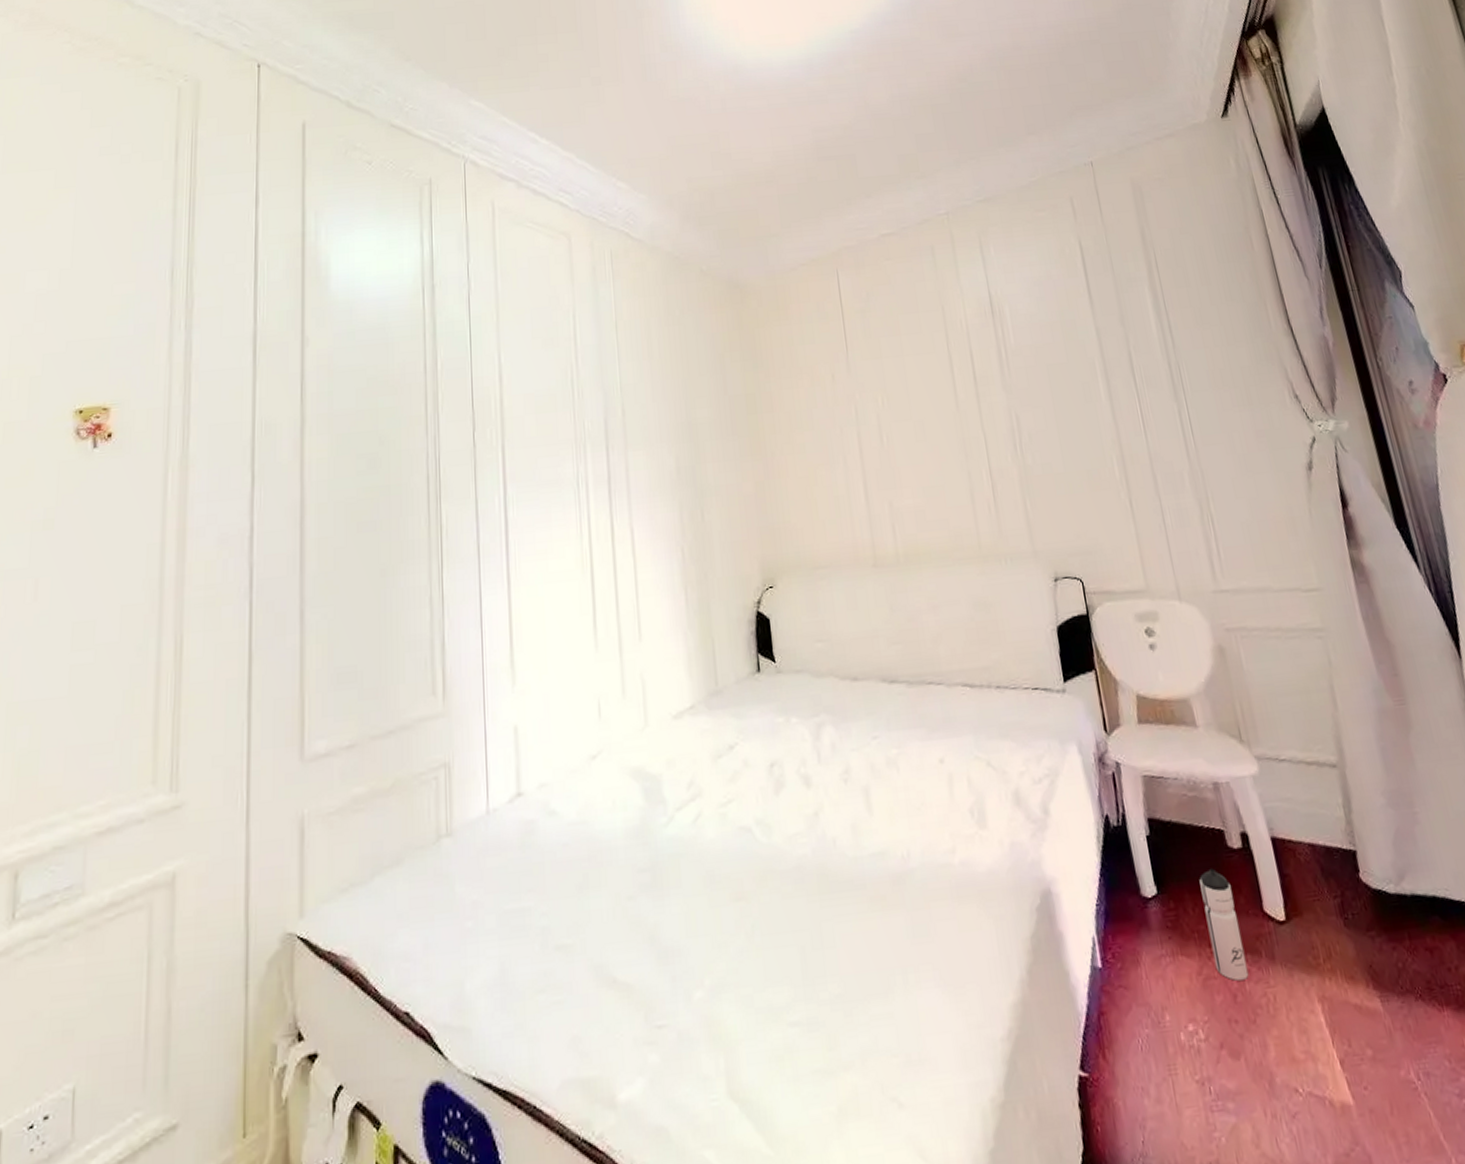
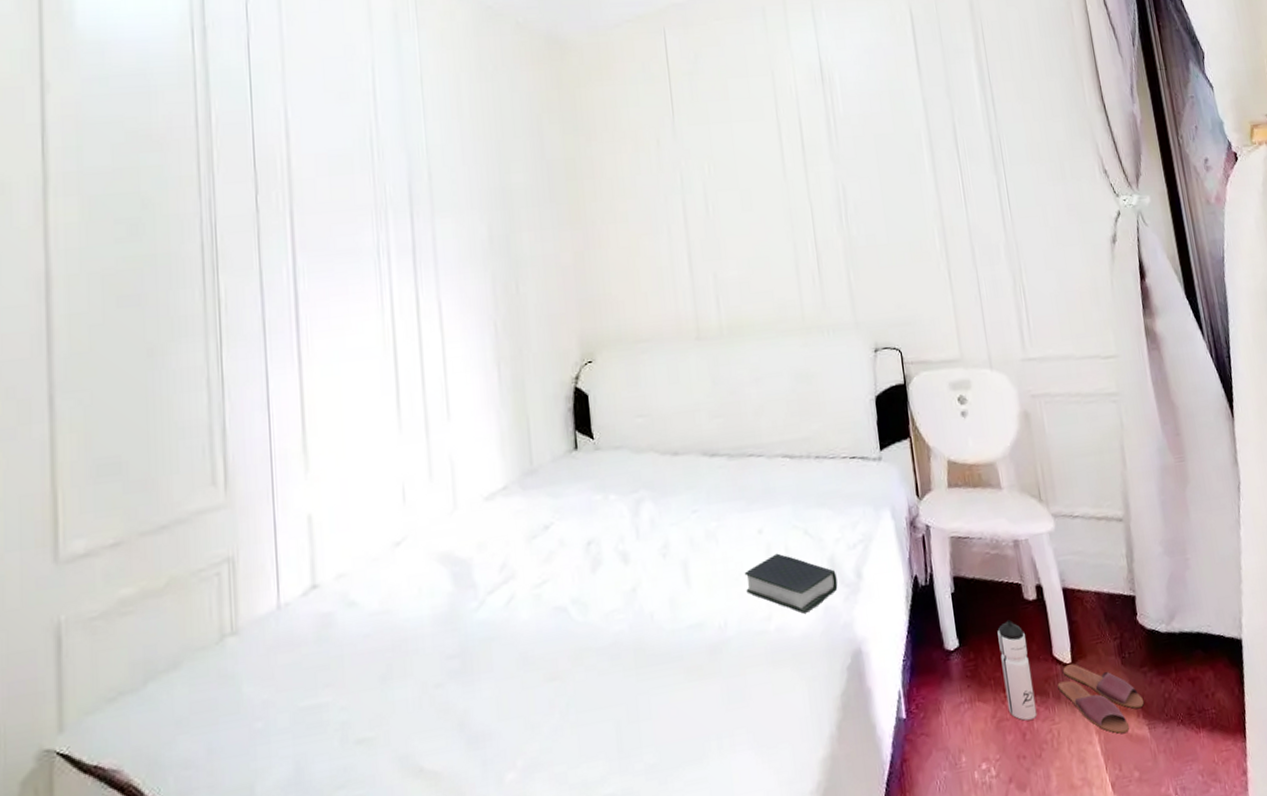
book: none [926,784,1024,848] -> present [744,553,838,614]
slippers: none [1270,921,1374,1005] -> present [1057,664,1145,734]

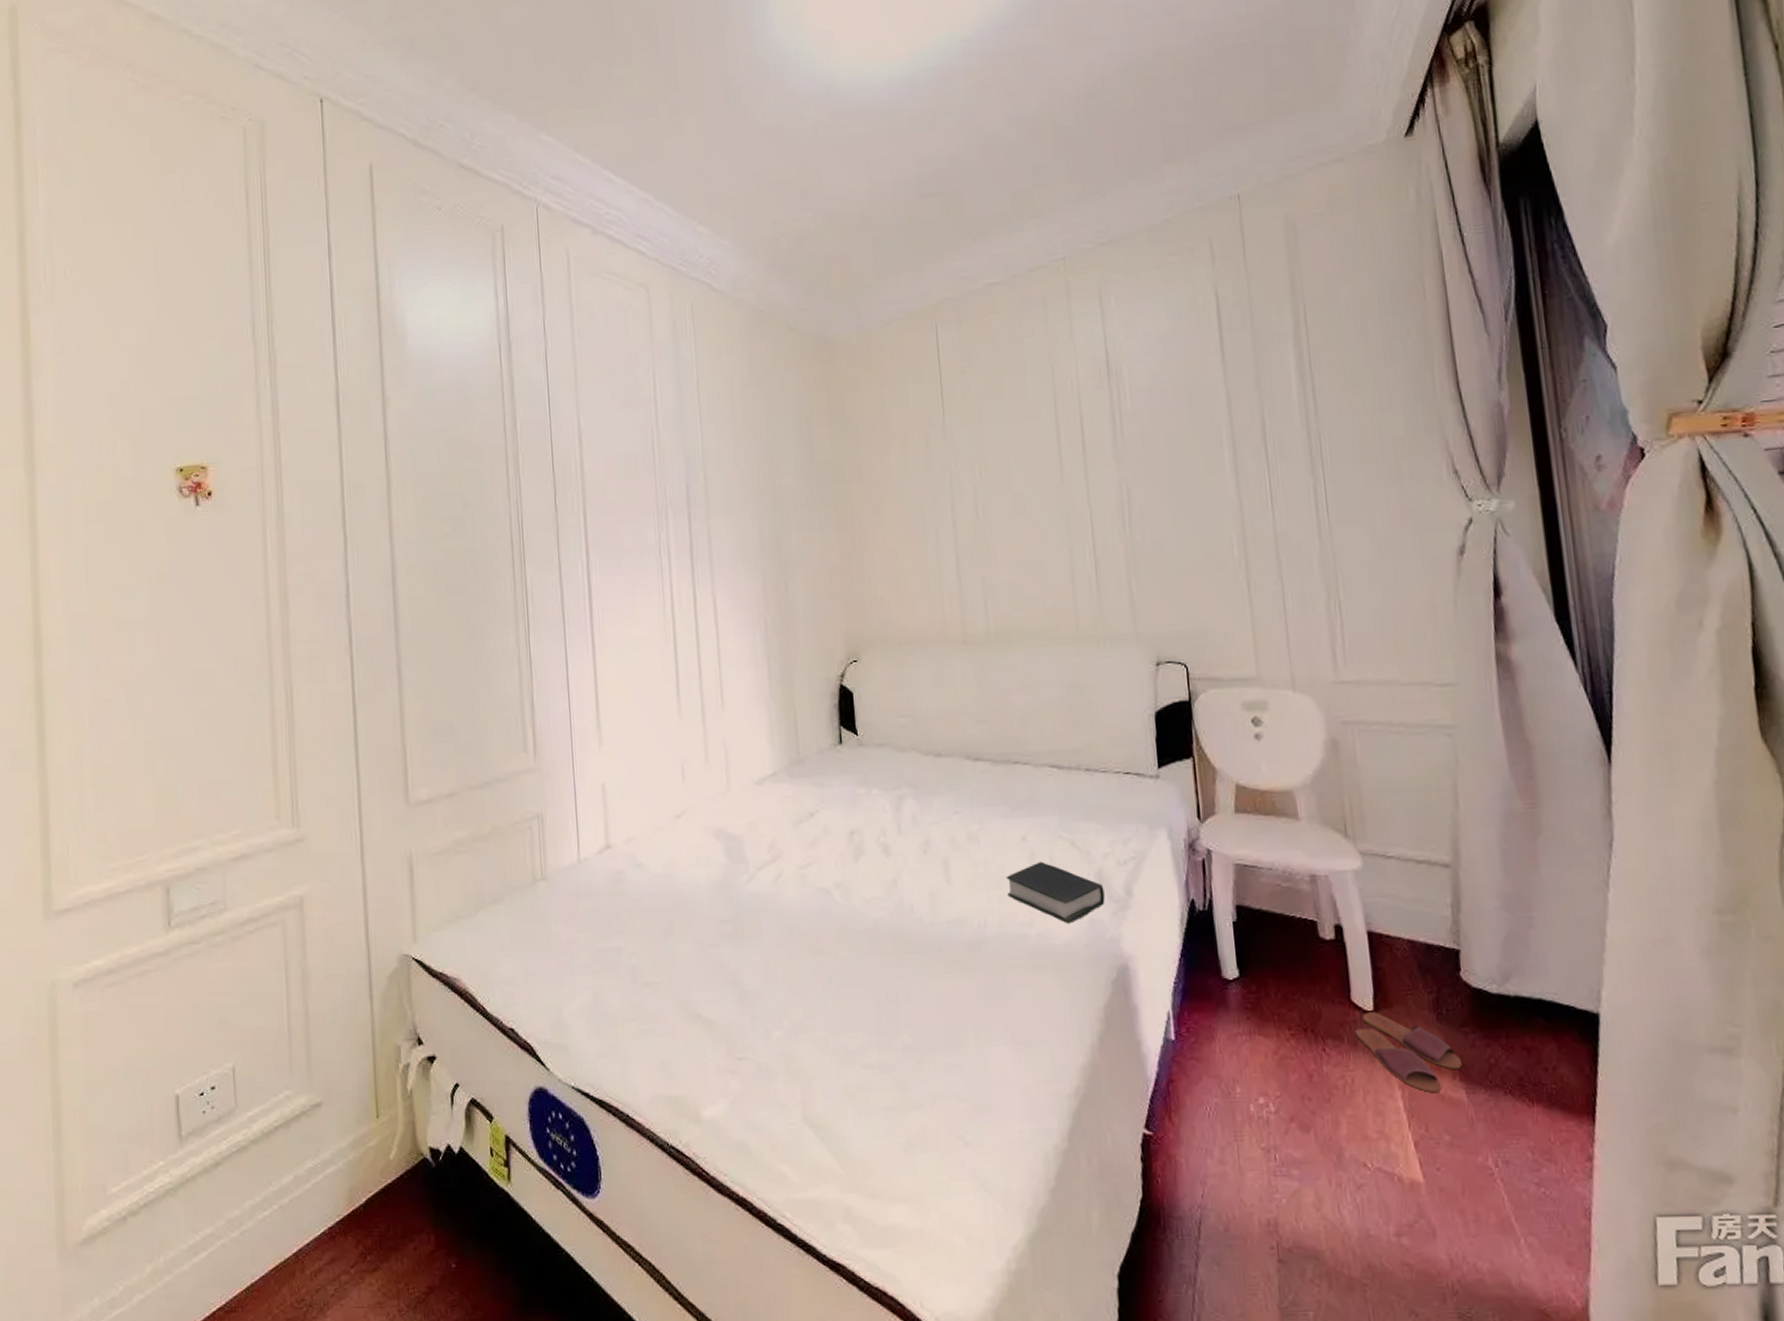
water bottle: present [997,619,1037,721] -> none [1285,956,1328,1062]

